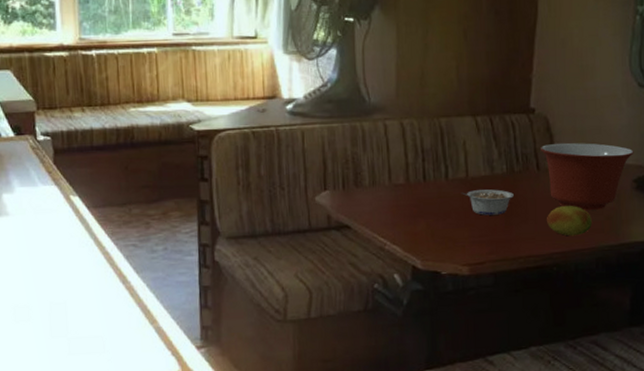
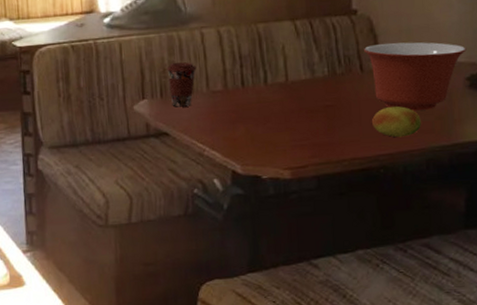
coffee cup: none [350,153,379,200] -> present [167,61,197,107]
legume: present [461,189,514,215] -> none [280,92,336,119]

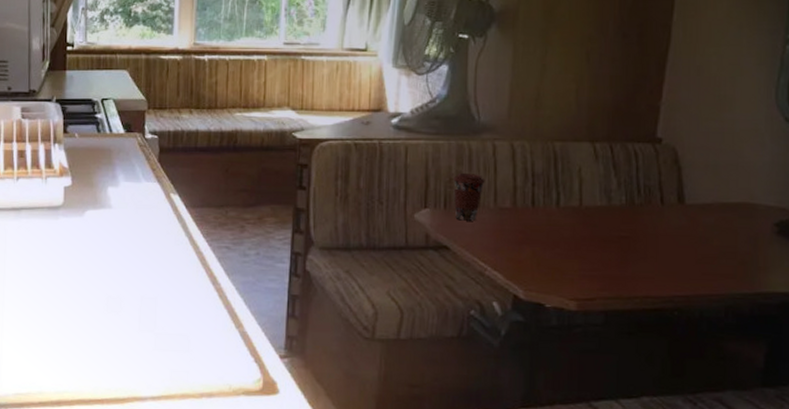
mixing bowl: present [363,42,466,111] -> none [665,178,777,253]
fruit: present [372,106,421,138] -> none [669,244,722,280]

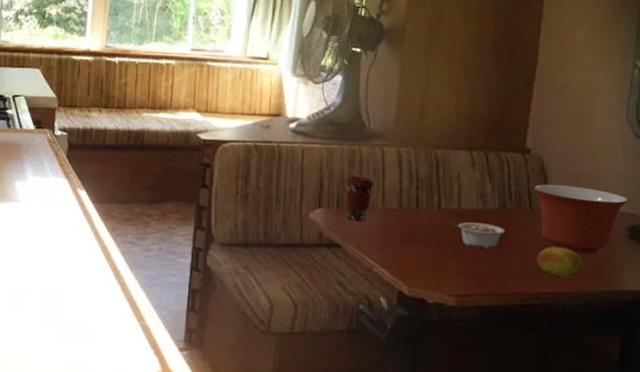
legume: none [572,220,632,249] -> present [452,222,505,249]
mixing bowl: none [665,178,777,253] -> present [533,184,628,254]
fruit: none [669,244,722,280] -> present [537,246,582,278]

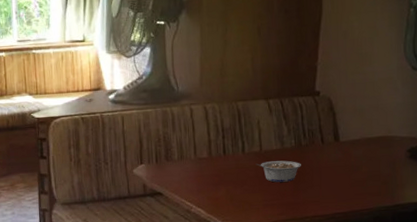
coffee cup: present [346,175,374,221] -> none [161,133,186,171]
mixing bowl: present [533,184,628,254] -> none [324,119,408,177]
fruit: present [537,246,582,278] -> none [330,172,370,199]

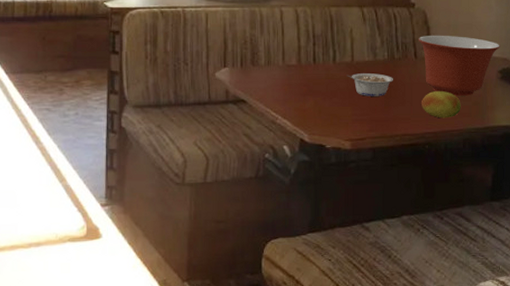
mixing bowl: none [324,119,408,177] -> present [418,36,500,96]
fruit: none [330,172,370,199] -> present [422,90,461,119]

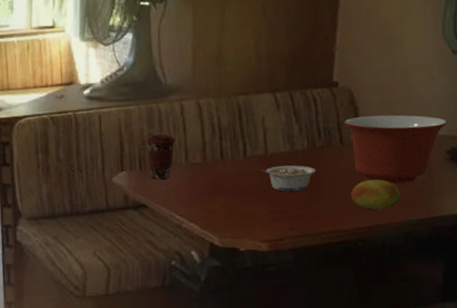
coffee cup: none [248,35,275,77] -> present [146,133,176,179]

